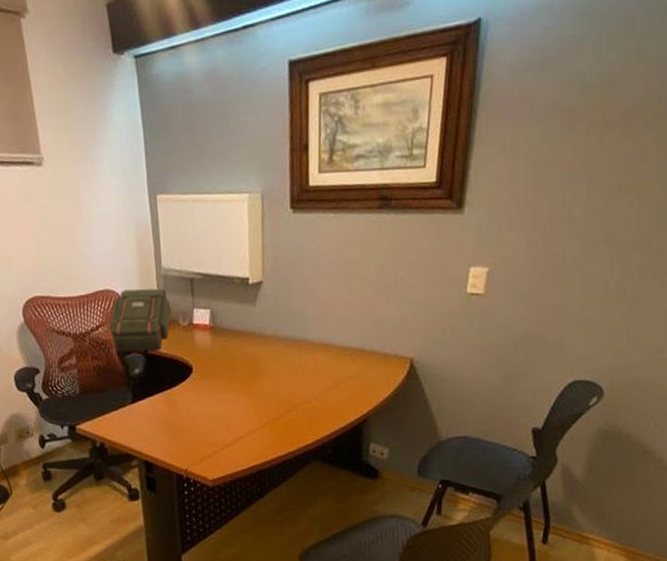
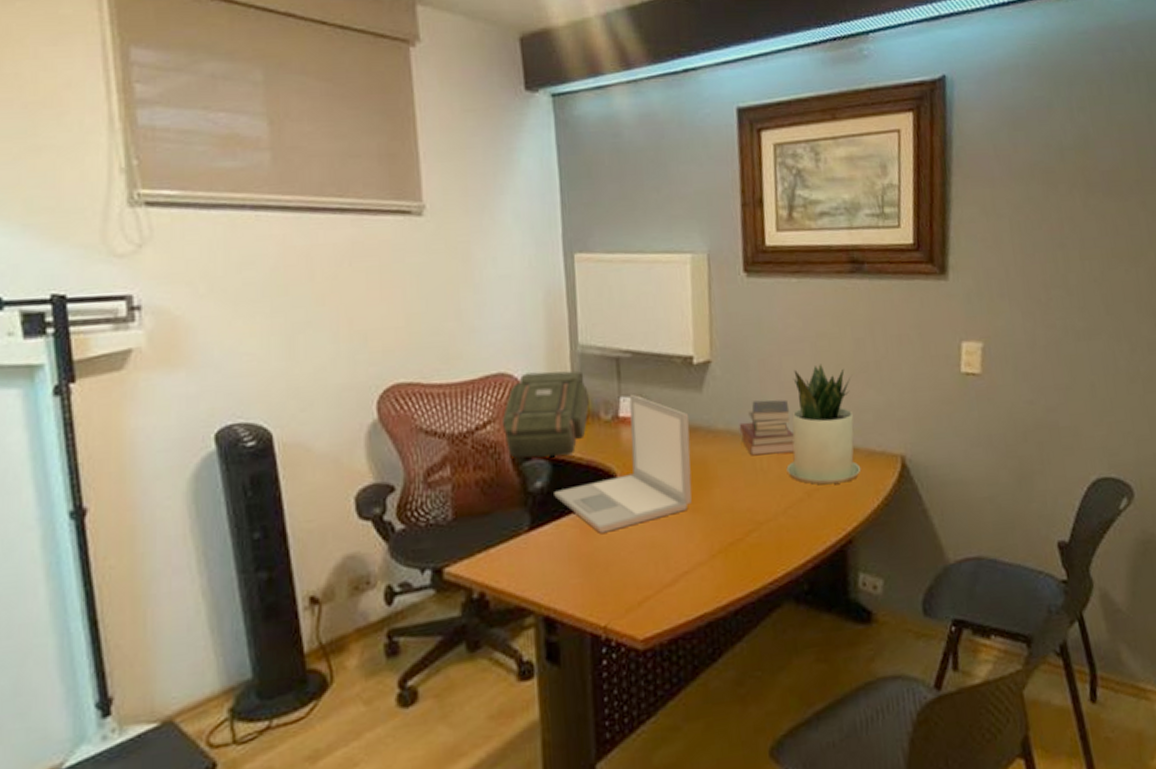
laptop: none [148,306,247,407] -> present [554,393,692,533]
books: none [283,312,326,355] -> present [739,399,795,456]
planter: none [319,285,378,379] -> present [786,364,861,485]

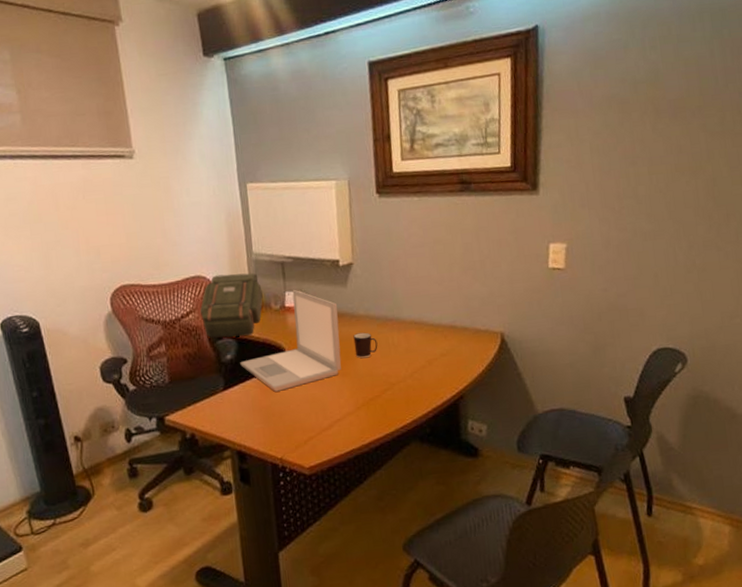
mug: none [708,453,742,489] -> present [353,332,378,359]
books: present [739,399,795,456] -> none [375,291,419,334]
planter: present [786,364,861,485] -> none [412,263,470,355]

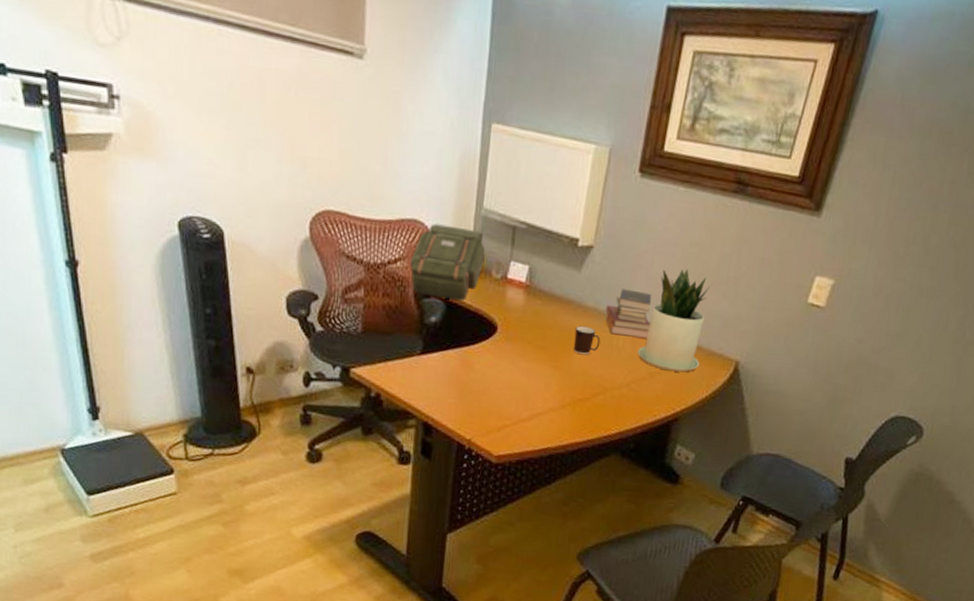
laptop: present [240,289,341,392] -> none [444,260,566,369]
books: none [375,291,419,334] -> present [605,288,652,338]
planter: none [412,263,470,355] -> present [637,269,713,373]

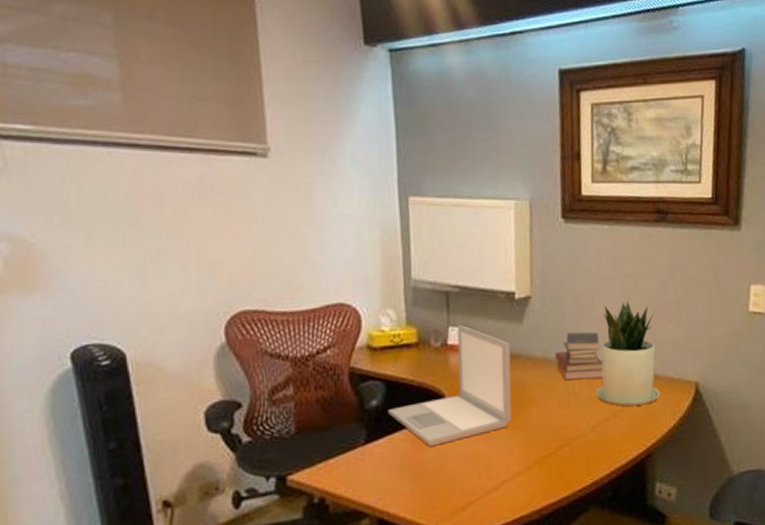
backpack: present [410,223,485,300] -> none [340,302,421,380]
laptop: none [444,260,566,369] -> present [388,324,512,446]
mug: present [573,325,601,355] -> none [527,377,556,409]

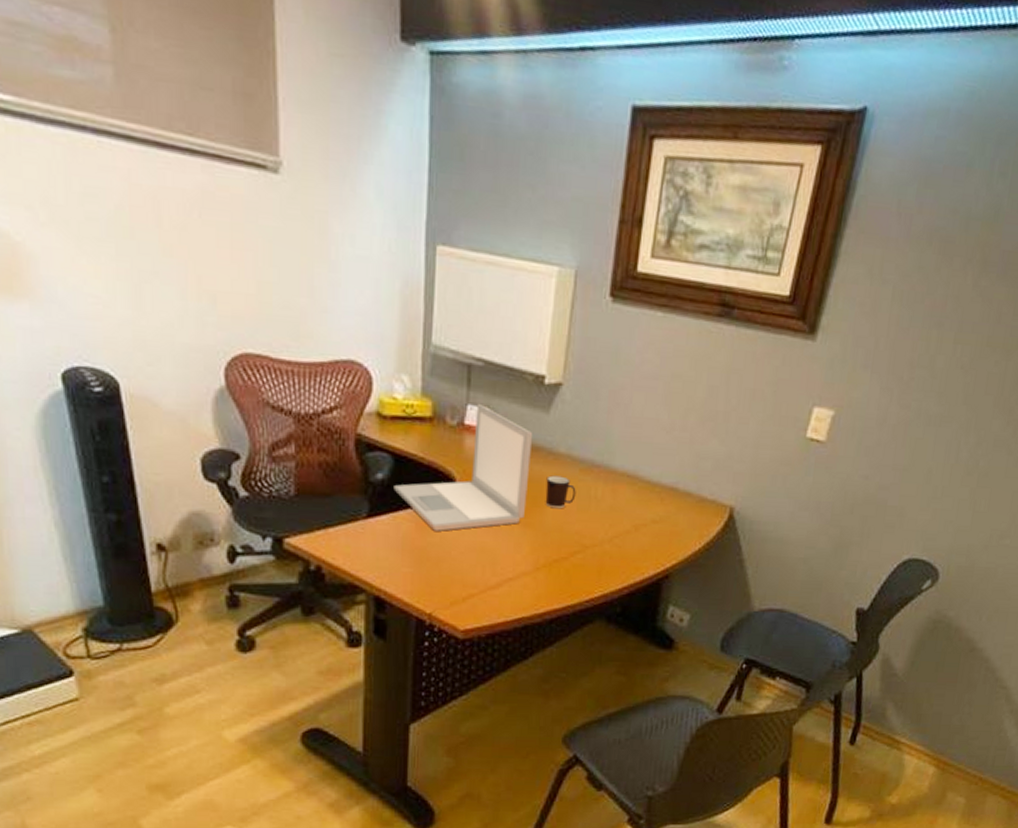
mug: none [527,377,556,409] -> present [545,475,576,509]
books: present [554,332,604,381] -> none [580,431,632,486]
planter: present [595,301,661,407] -> none [619,405,700,523]

